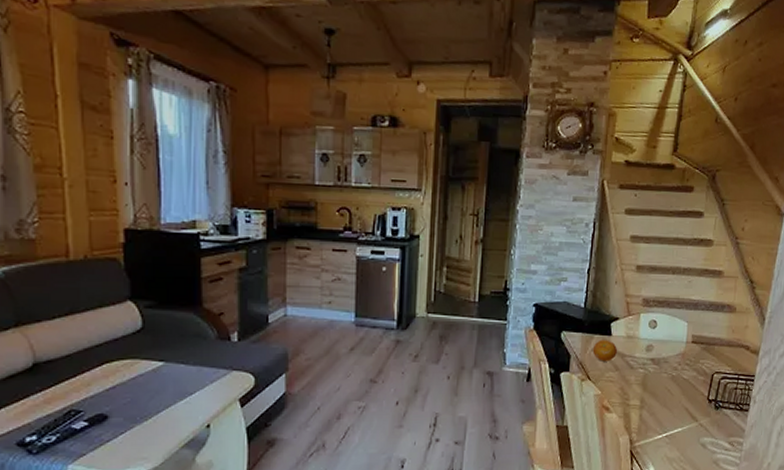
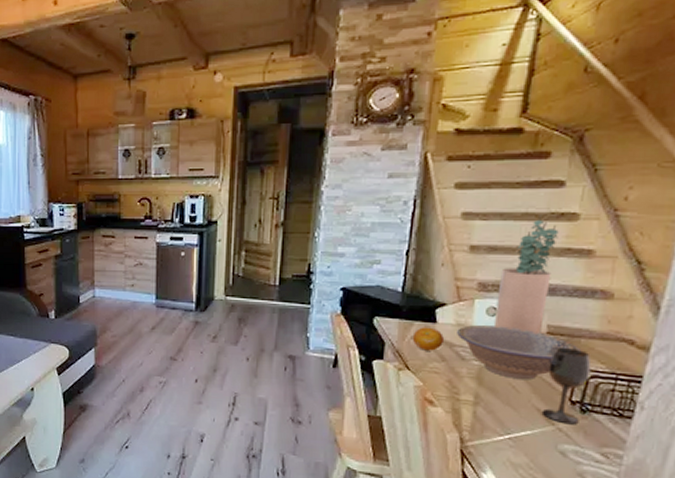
bowl: none [627,337,715,384] -> present [457,325,580,380]
vase: none [654,240,699,343] -> present [493,214,559,333]
wine glass: none [688,353,722,419] -> present [541,346,591,424]

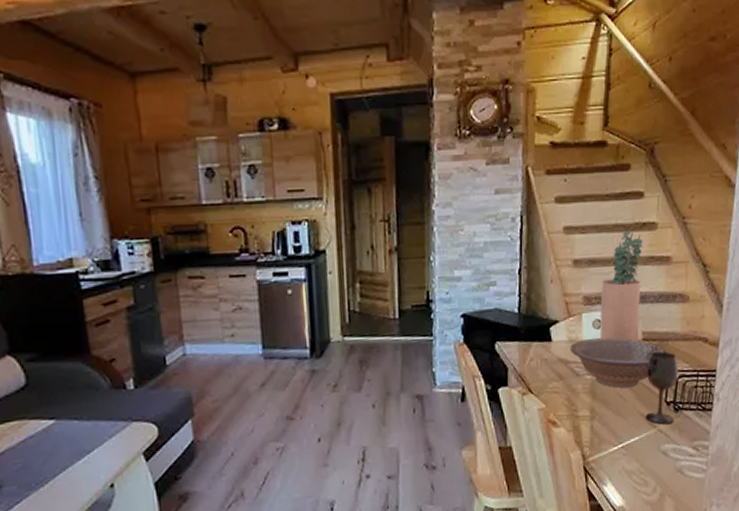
fruit: present [412,327,445,351] -> none [532,346,561,371]

